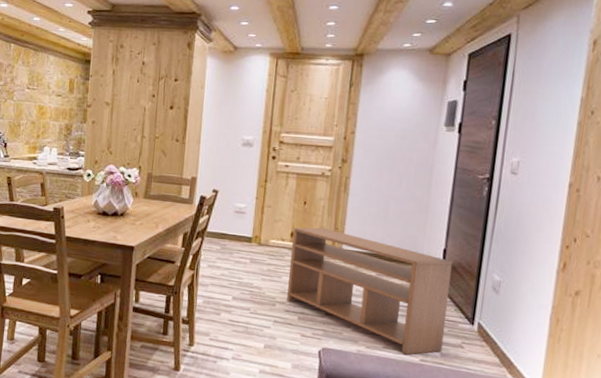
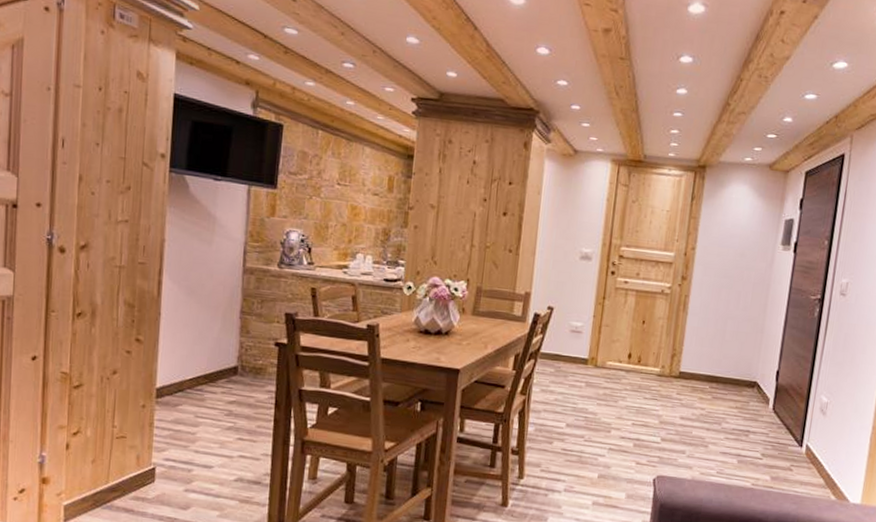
shelving unit: present [287,227,453,355] -> none [623,348,785,480]

